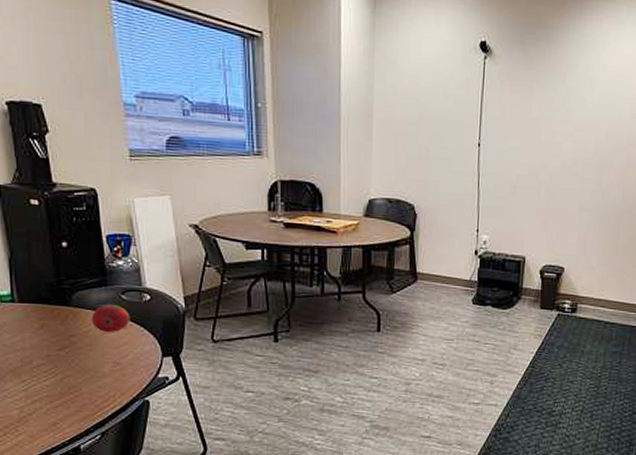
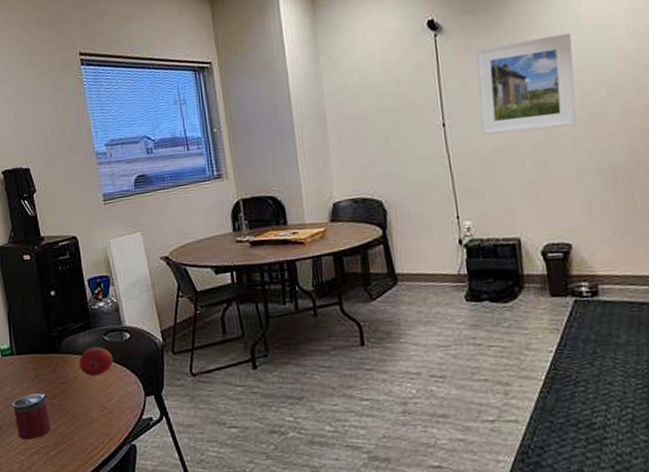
beverage cup: none [11,343,56,388] -> present [11,393,51,440]
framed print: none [511,79,599,167] -> present [476,33,577,135]

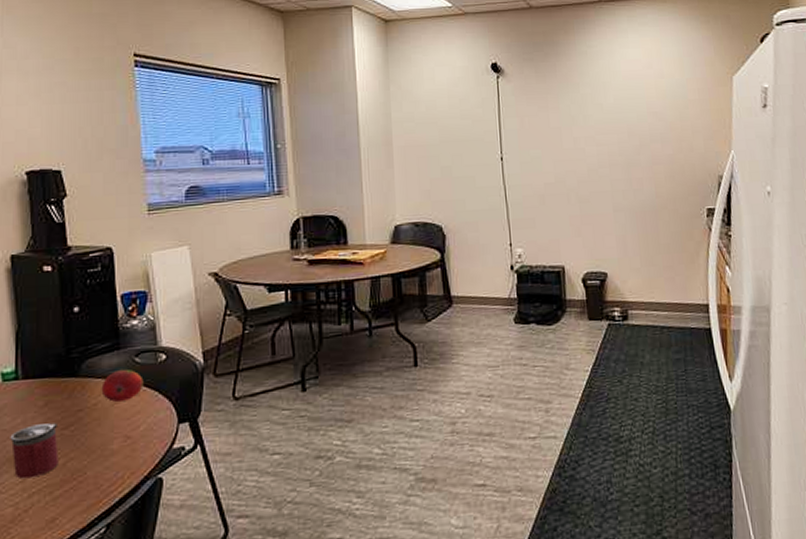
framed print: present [476,33,577,135] -> none [532,88,614,171]

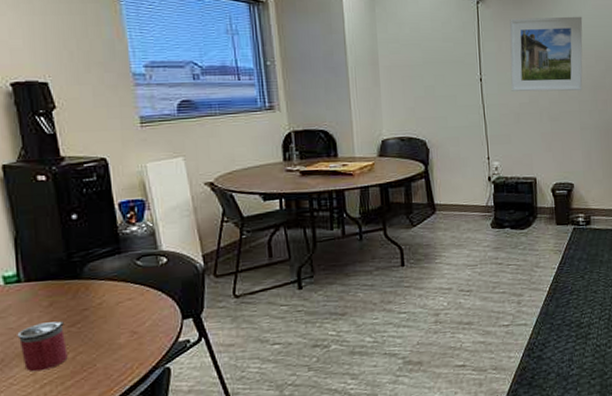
fruit: present [101,369,144,402] -> none [105,271,147,301]
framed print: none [532,88,614,171] -> present [509,16,583,92]

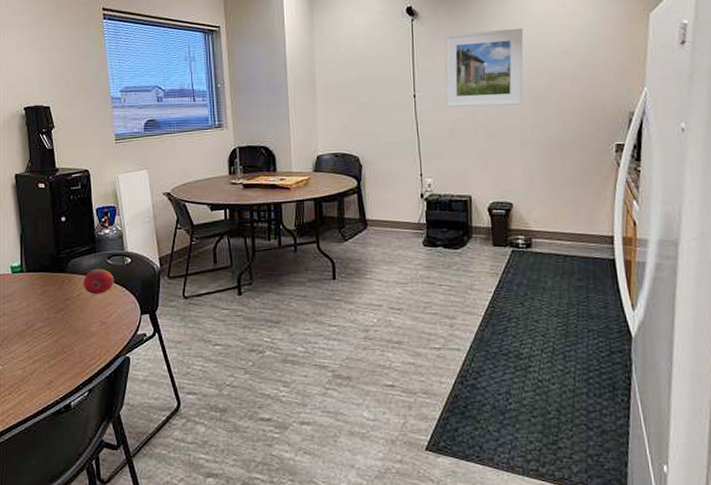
beverage cup: present [17,321,68,372] -> none [18,308,53,349]
fruit: none [105,271,147,301] -> present [83,268,114,294]

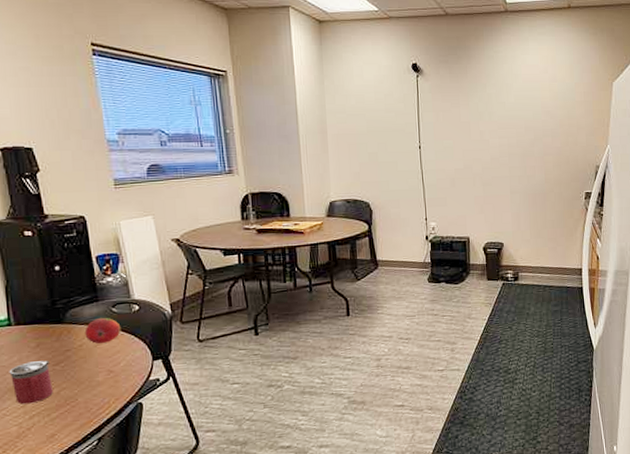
beverage cup: none [18,308,53,349] -> present [9,360,53,405]
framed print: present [444,28,524,107] -> none [446,89,514,159]

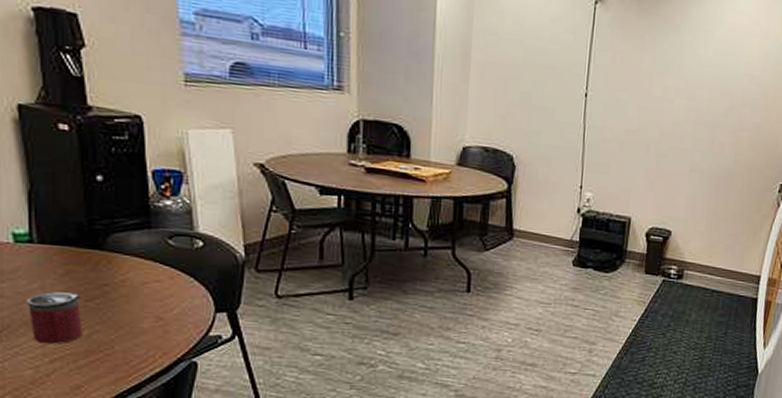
fruit: present [84,317,121,344] -> none [130,249,178,282]

